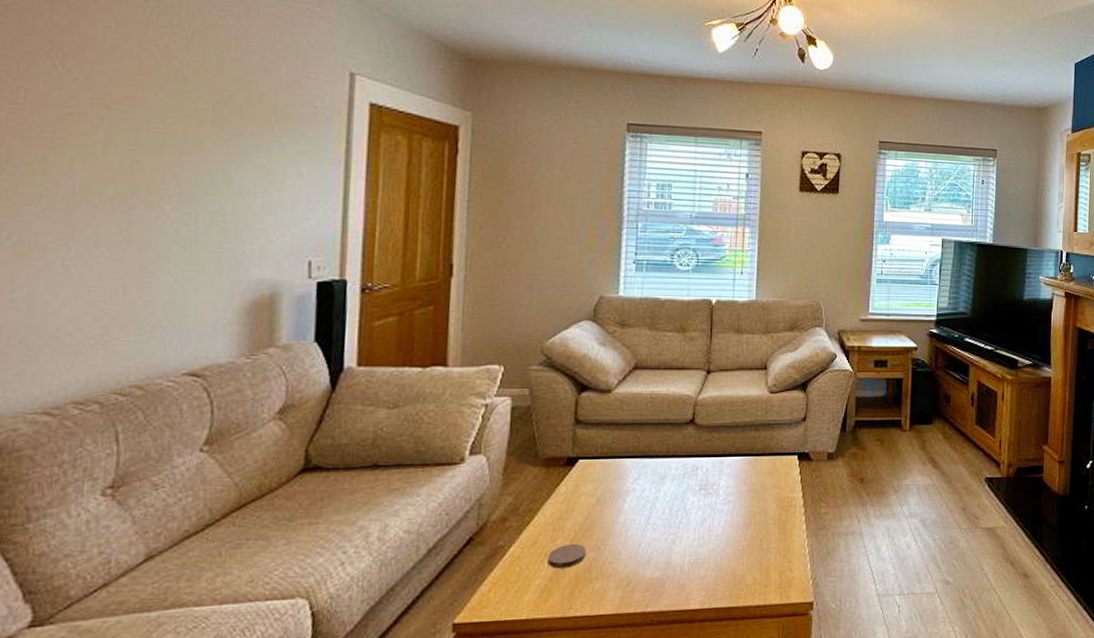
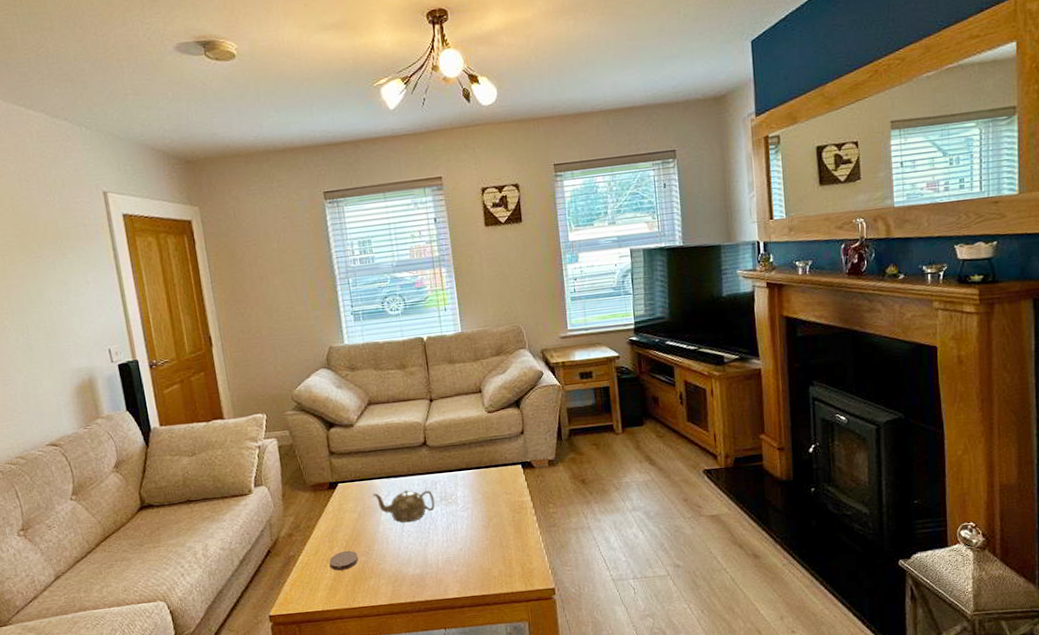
teapot: none [619,474,693,514] -> present [373,490,436,523]

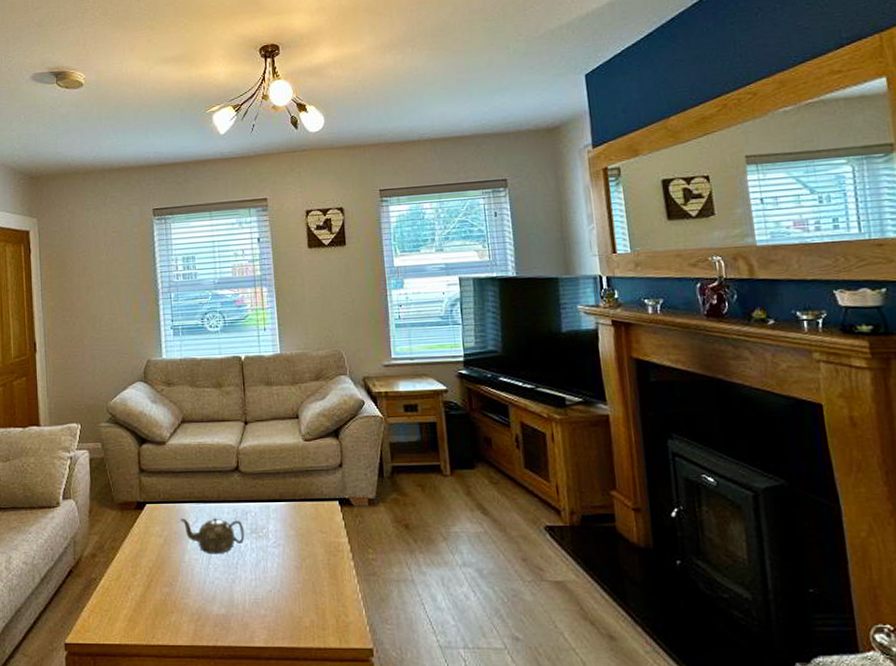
coaster: present [329,550,359,571] -> none [131,578,161,601]

